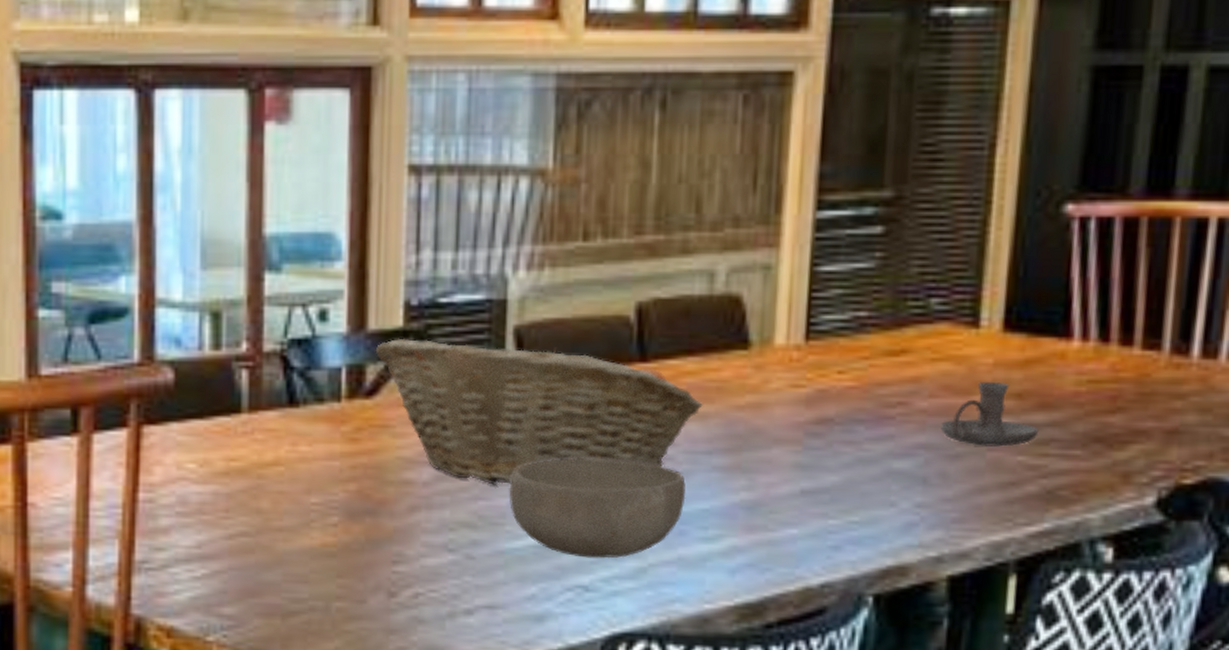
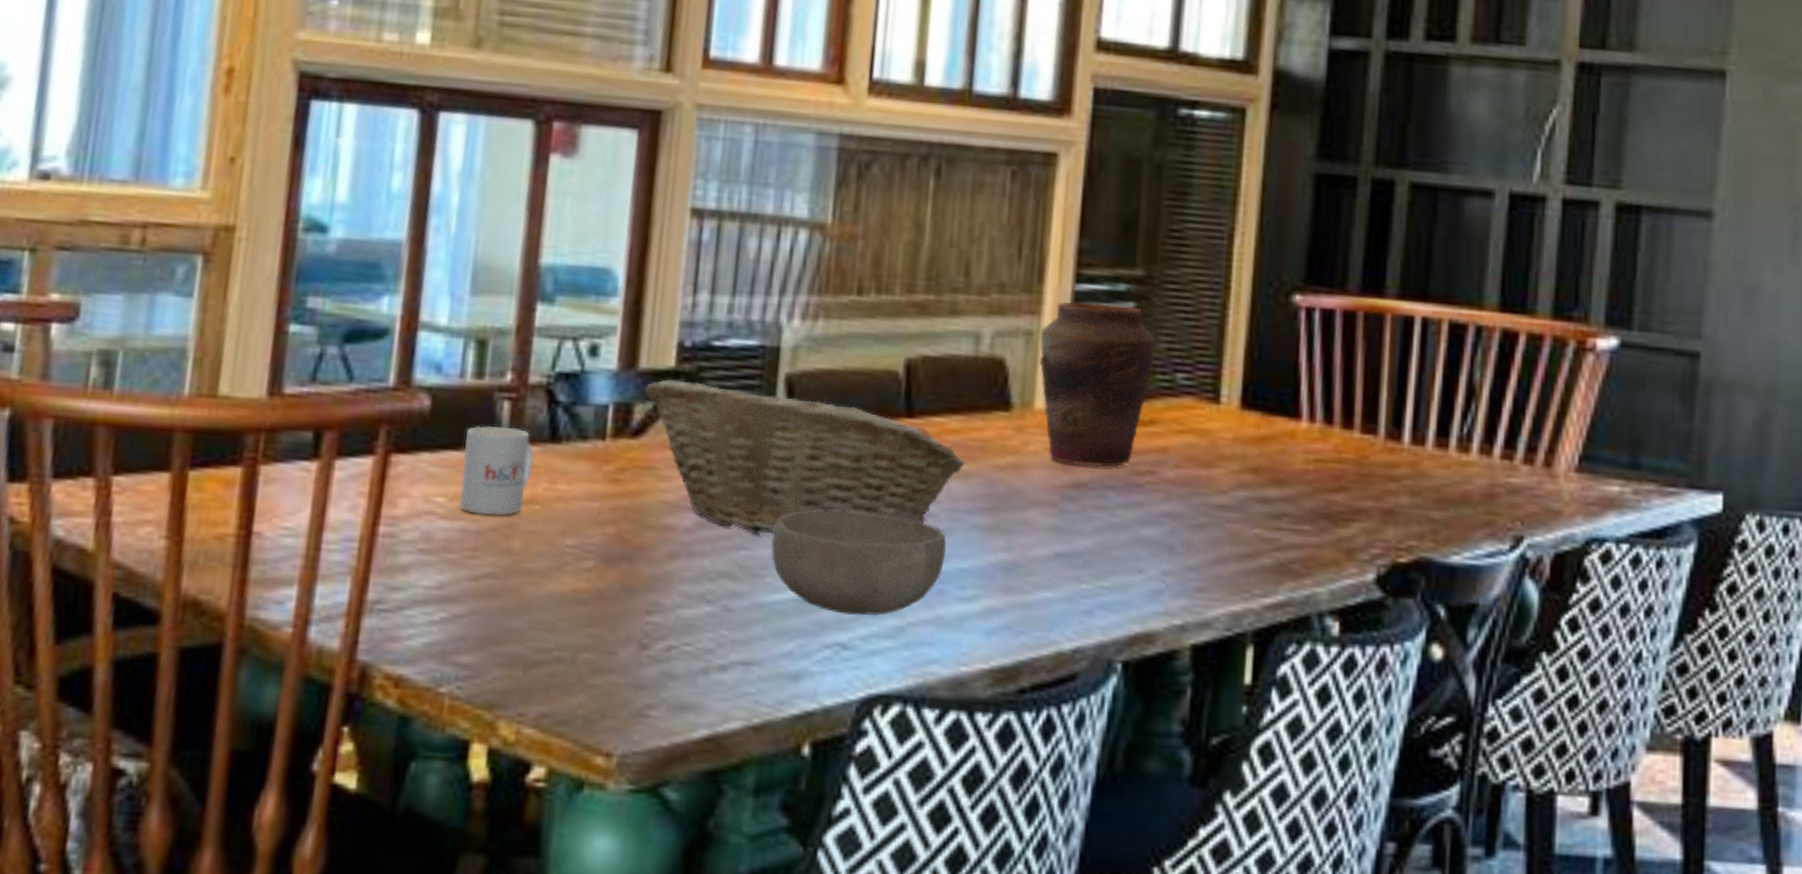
mug: none [208,394,275,478] -> present [459,425,534,516]
vase: none [779,230,907,401] -> present [1039,301,1156,468]
candle holder: present [940,382,1039,447] -> none [1185,455,1273,519]

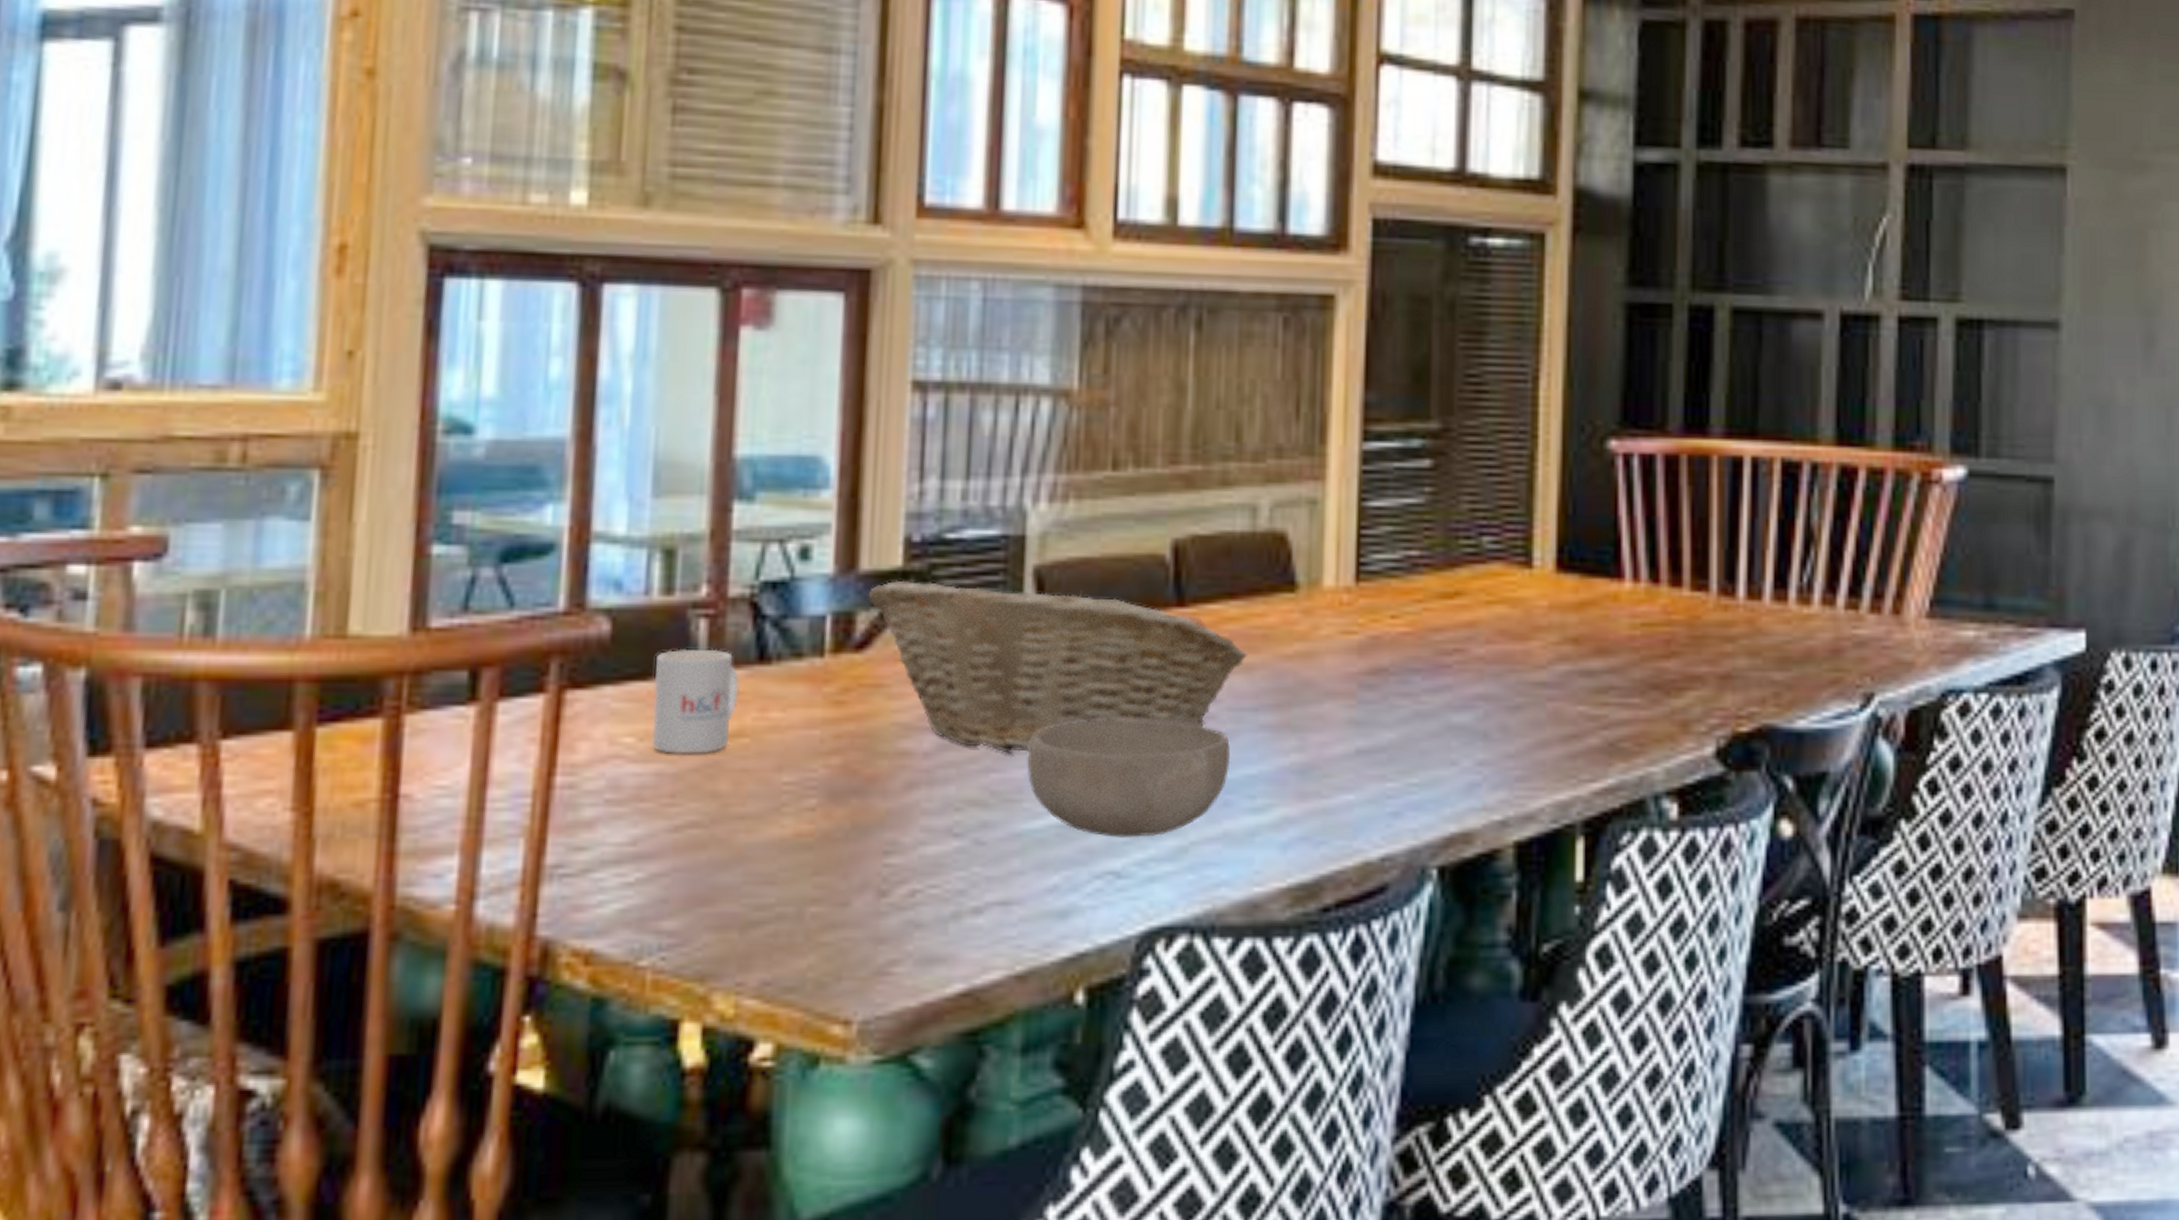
vase: present [1039,301,1156,468] -> none [1326,463,1457,648]

